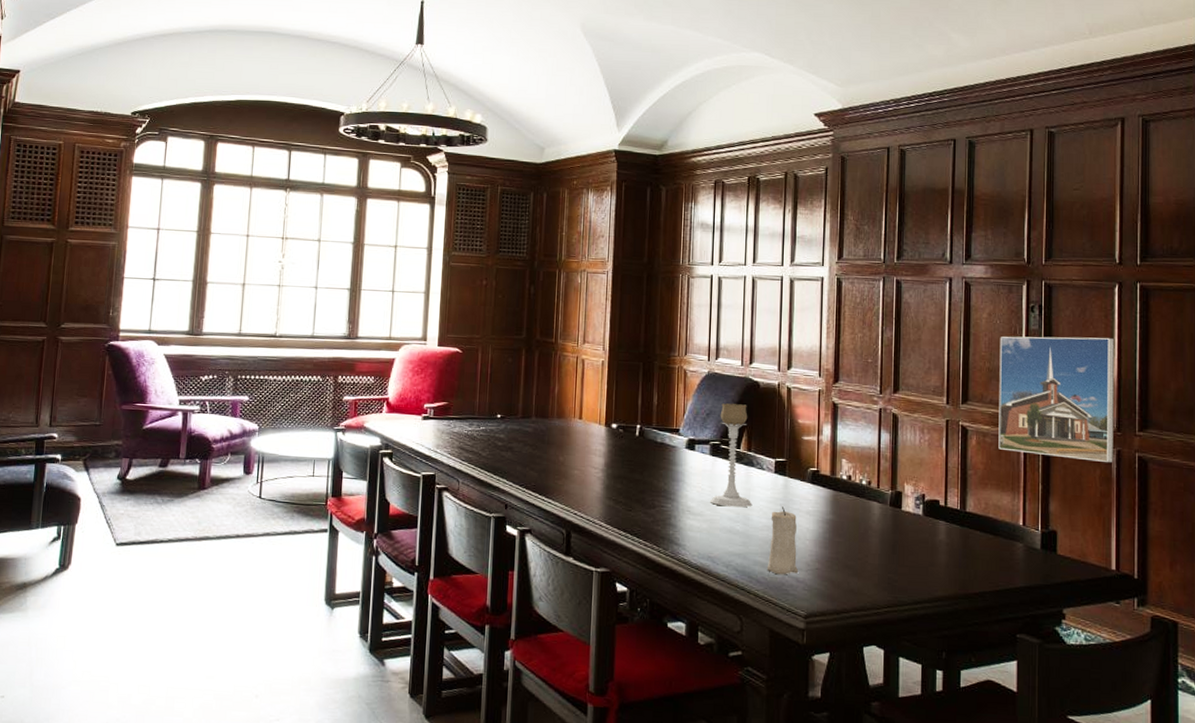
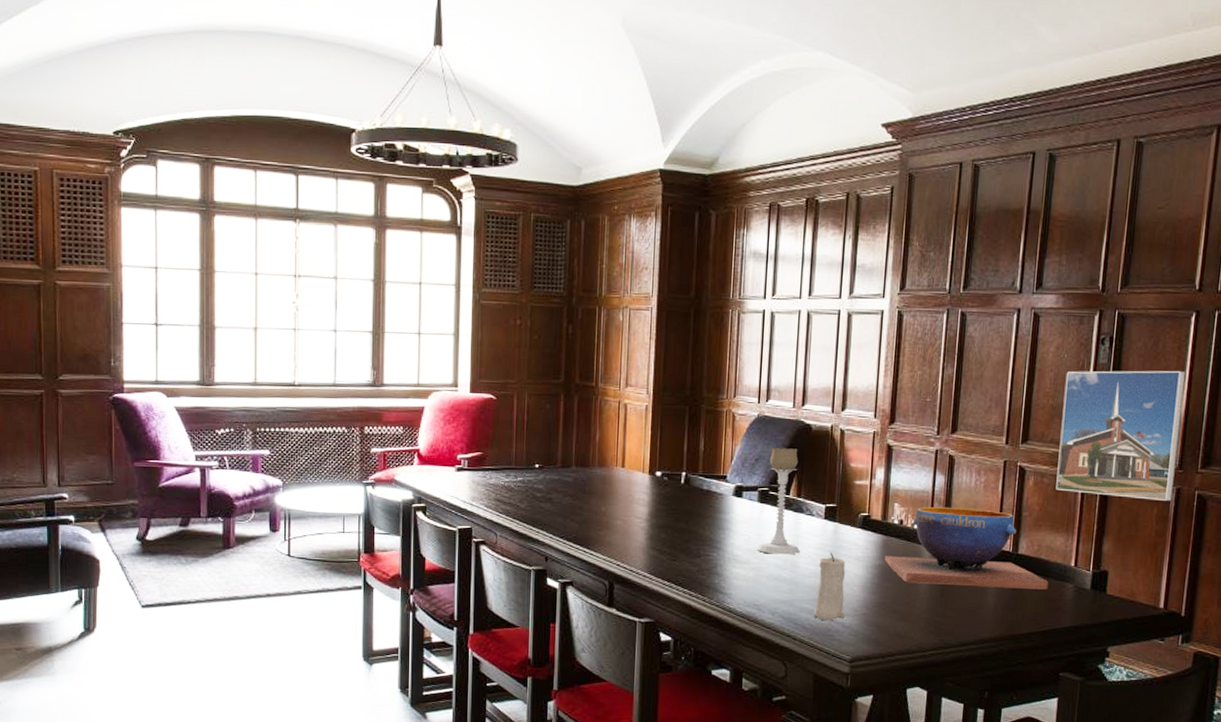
decorative bowl: none [834,463,998,548] -> present [884,507,1049,590]

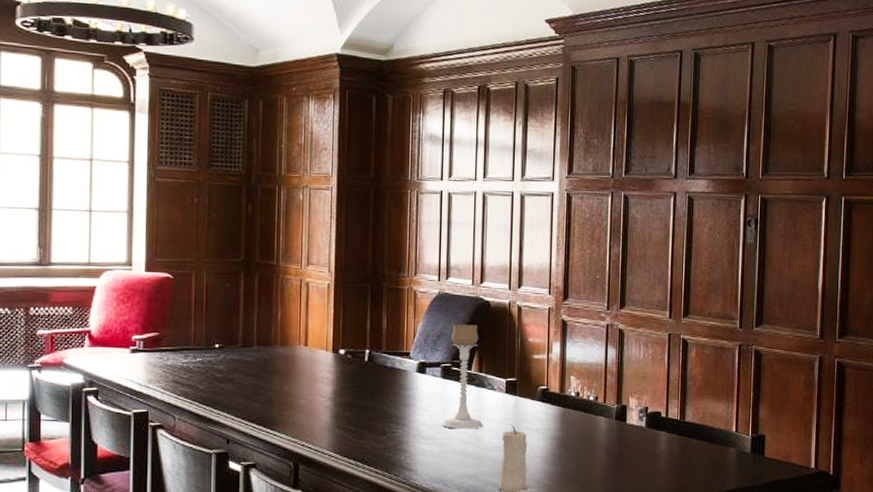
decorative bowl: present [884,507,1049,590] -> none [563,379,714,455]
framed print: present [1056,370,1186,501] -> none [715,249,821,368]

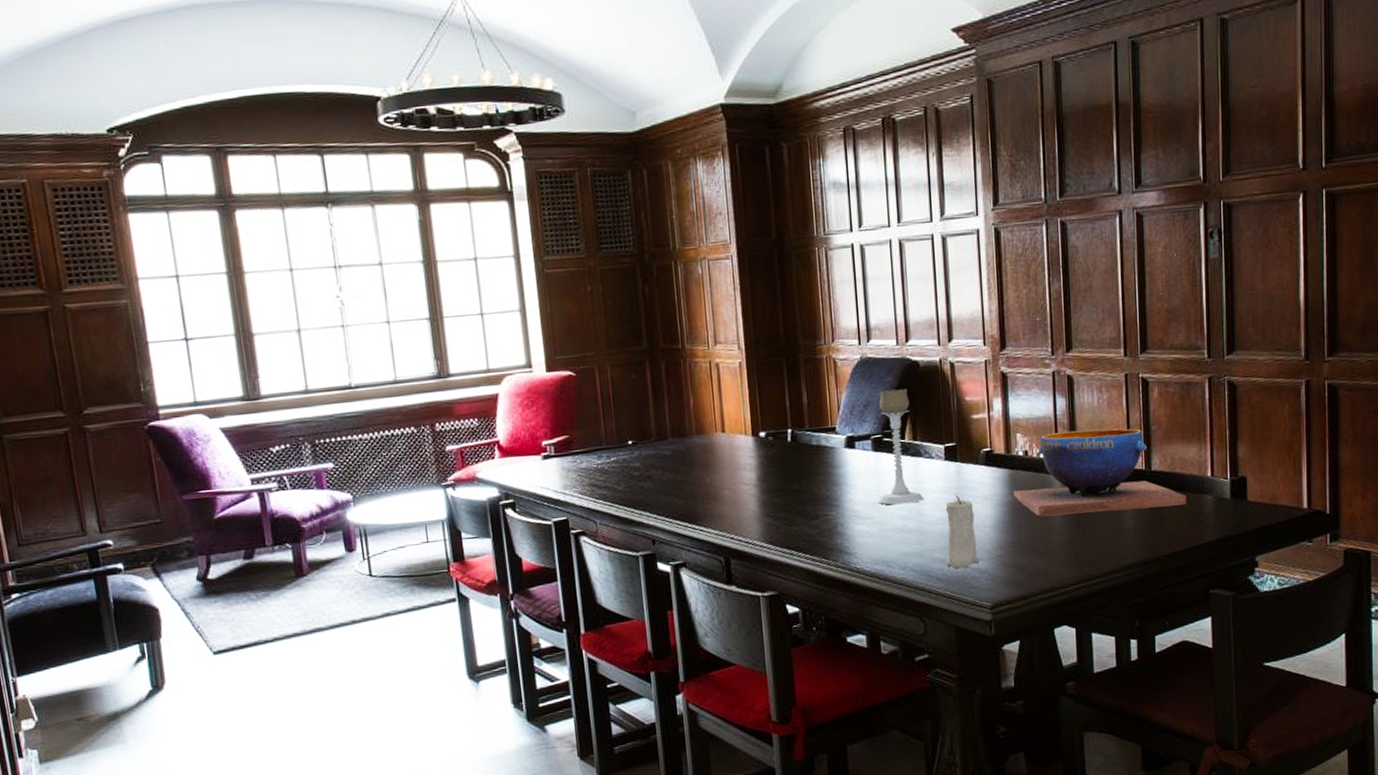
decorative bowl: none [563,379,714,455] -> present [1013,428,1187,517]

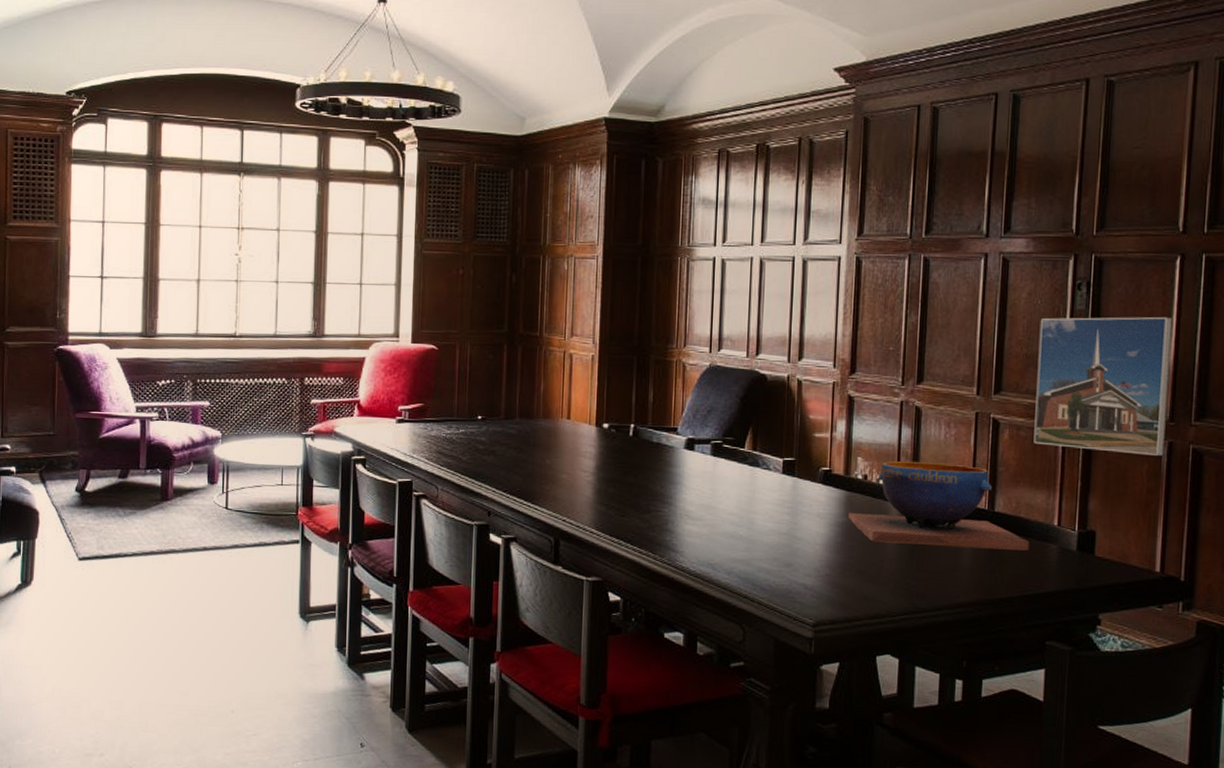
candle holder: present [877,389,924,505] -> none [710,399,757,511]
candle: present [946,495,981,569] -> none [772,509,807,582]
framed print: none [1177,255,1302,399] -> present [1033,316,1173,456]

